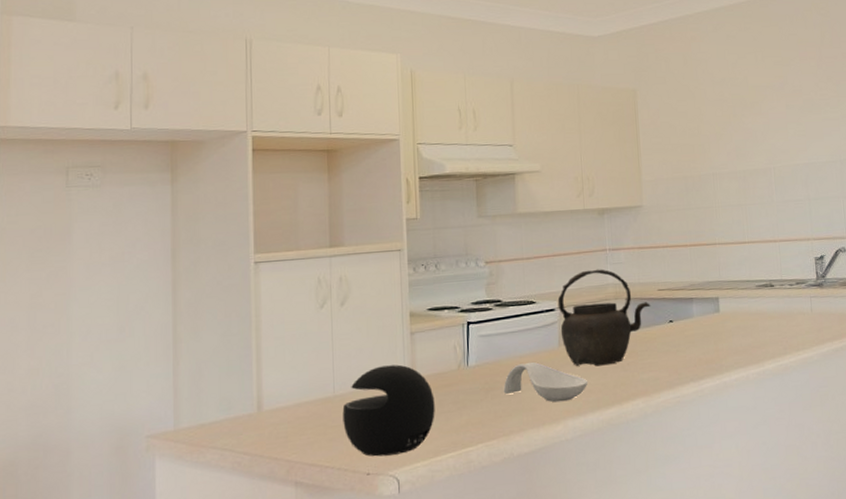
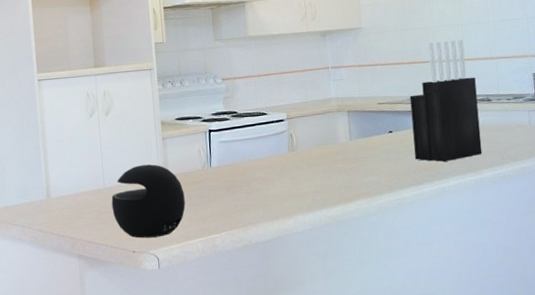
spoon rest: present [503,361,589,403] -> none [241,164,316,200]
kettle: present [557,269,651,366] -> none [286,85,371,170]
knife block: none [692,221,765,354] -> present [410,40,483,162]

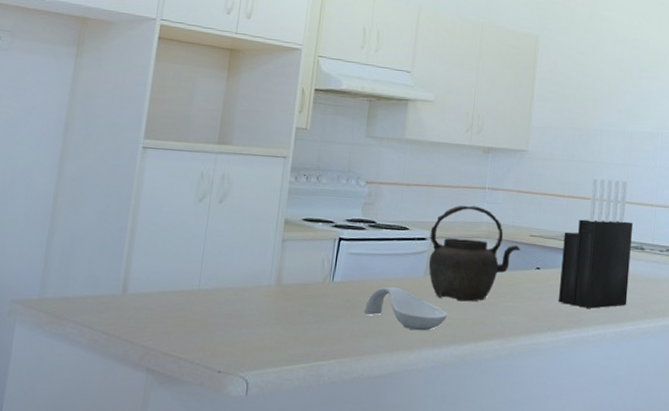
speaker: present [111,164,186,238] -> none [202,268,296,357]
spoon rest: none [241,164,316,200] -> present [363,286,448,331]
kettle: none [286,85,371,170] -> present [428,205,521,302]

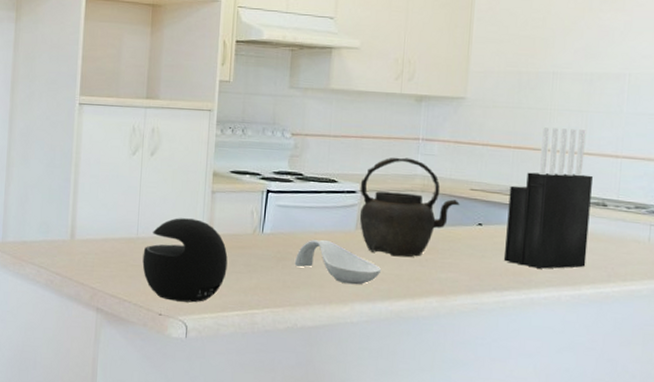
speaker: none [202,268,296,357] -> present [142,218,228,303]

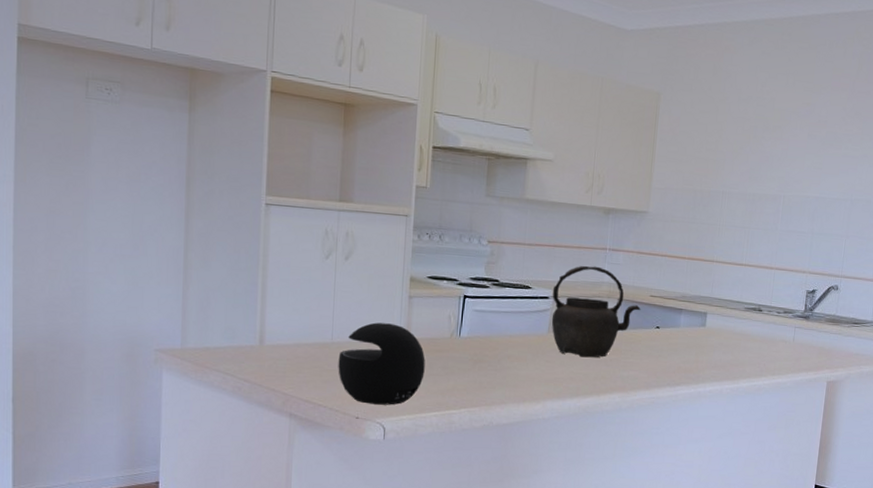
spoon rest: present [294,239,382,285] -> none [490,342,571,384]
knife block: present [503,127,593,269] -> none [676,241,751,366]

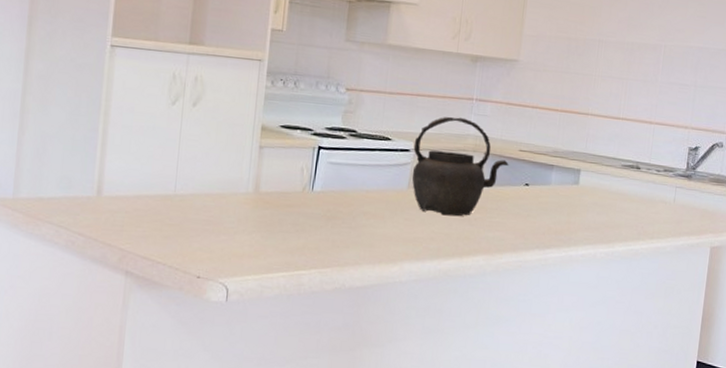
speaker: present [338,322,425,405] -> none [179,174,275,264]

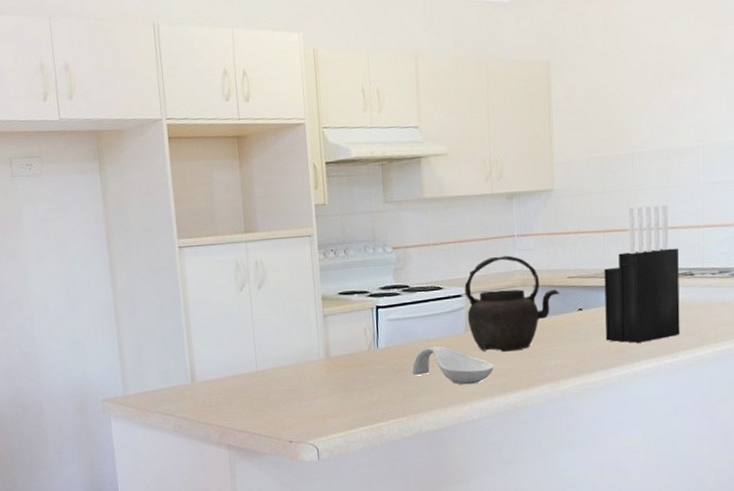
spoon rest: none [344,198,432,244] -> present [411,345,495,385]
knife block: none [546,92,629,228] -> present [604,205,680,343]

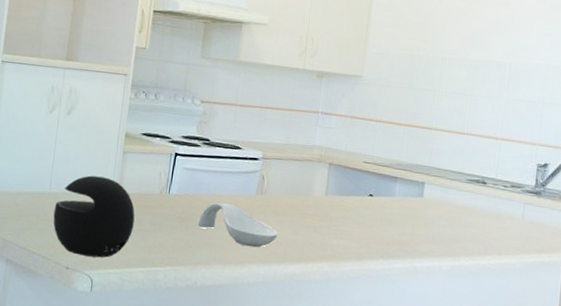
speaker: none [265,345,349,427] -> present [53,175,135,258]
kettle: present [464,255,559,352] -> none [260,128,353,224]
knife block: present [604,205,680,343] -> none [391,108,474,240]

